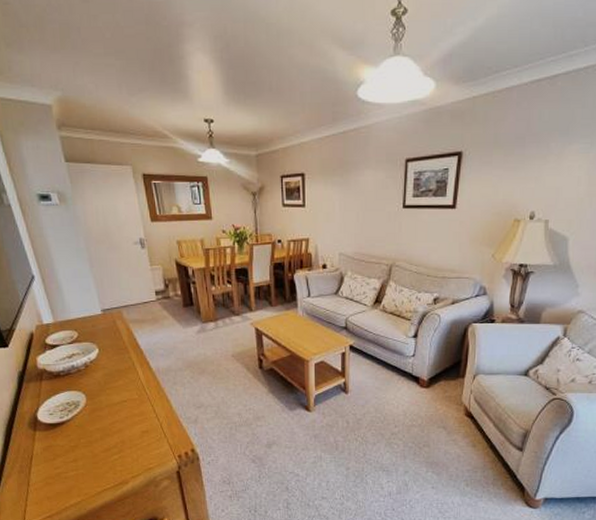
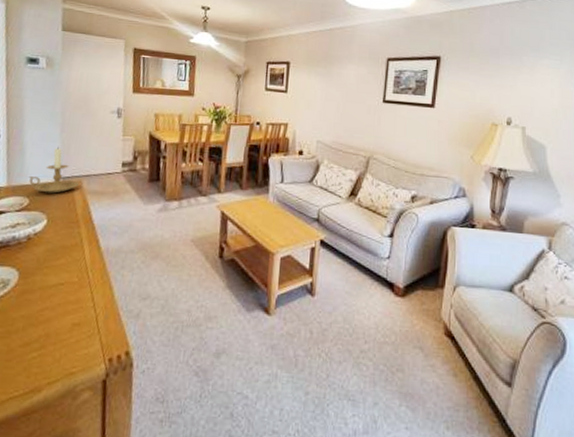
candle holder: none [72,281,120,325] -> present [29,146,80,194]

